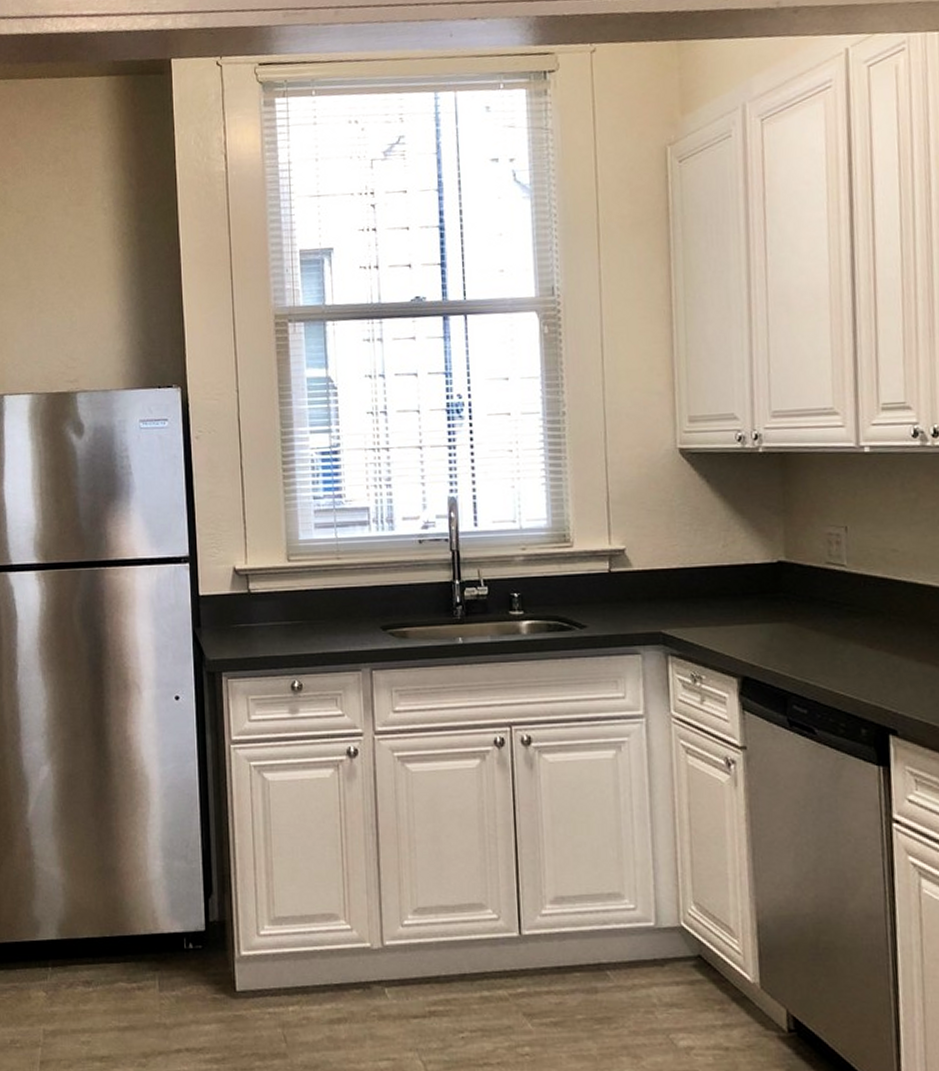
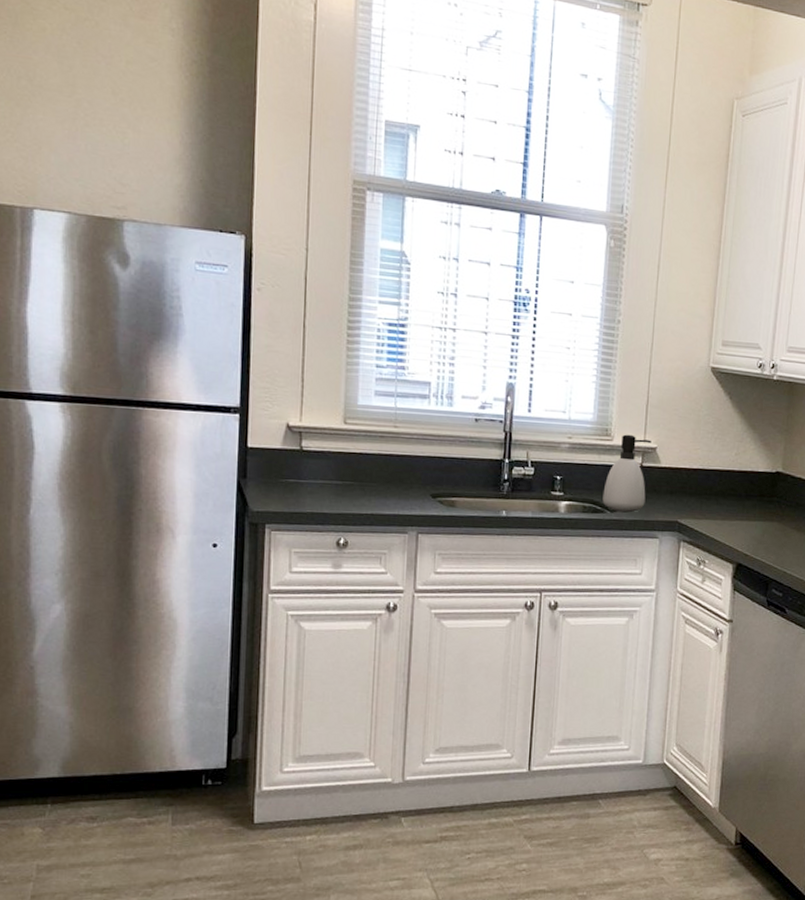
soap dispenser: none [568,537,620,628] -> present [602,434,652,513]

